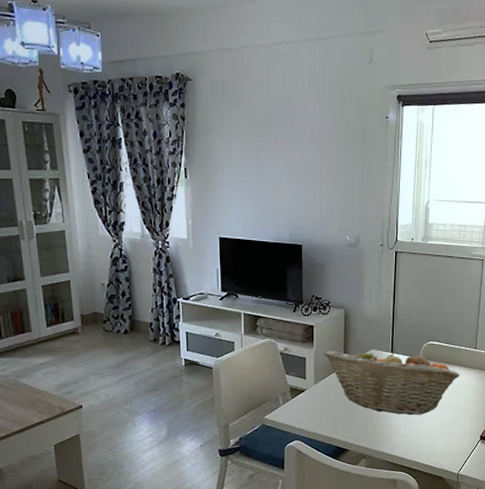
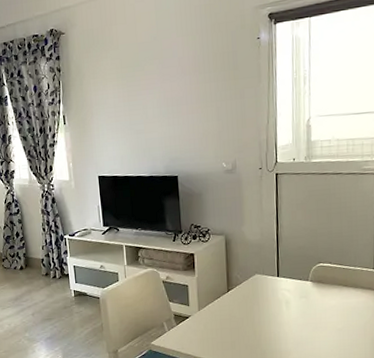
fruit basket: present [324,348,460,416] -> none [206,272,357,340]

